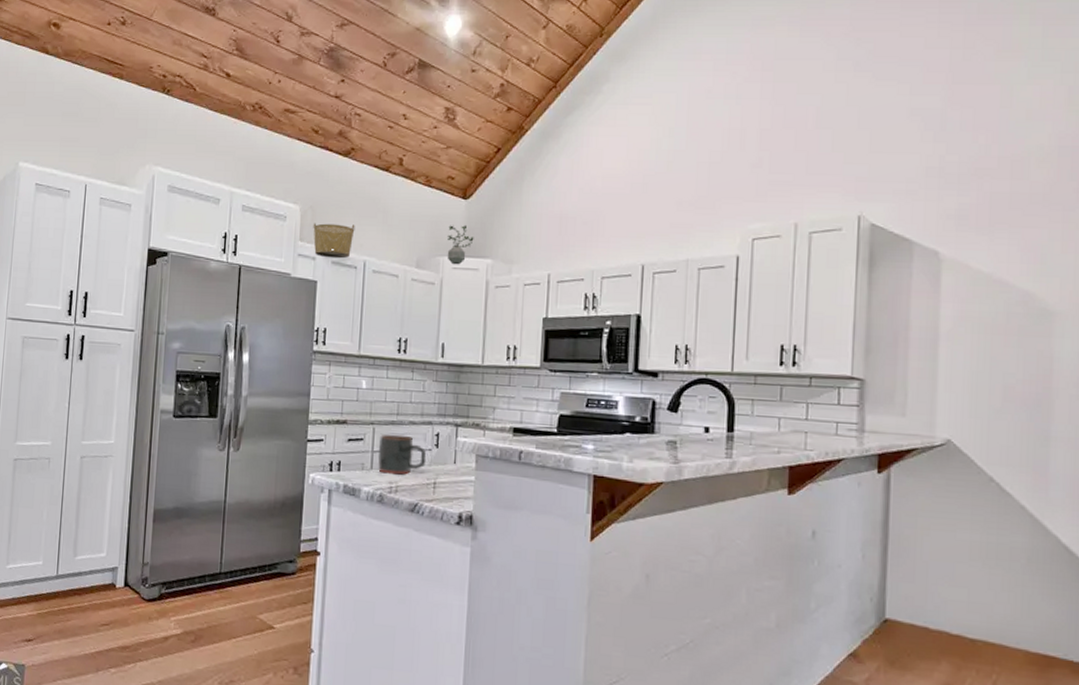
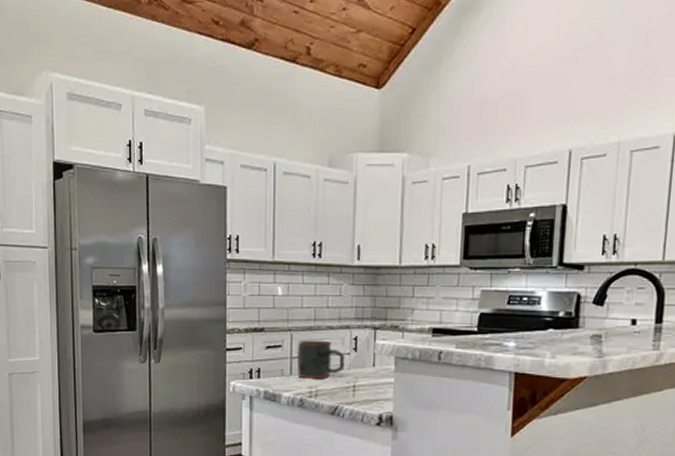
basket: present [313,223,355,259] -> none [219,123,263,162]
potted plant: present [447,224,474,265] -> none [360,116,389,161]

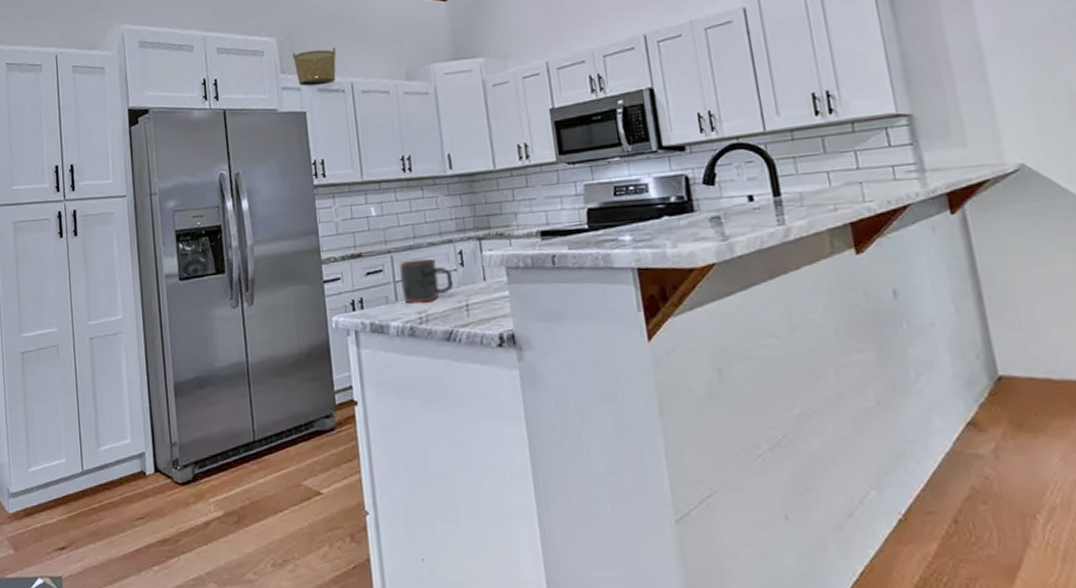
basket: none [219,123,263,162] -> present [292,47,337,87]

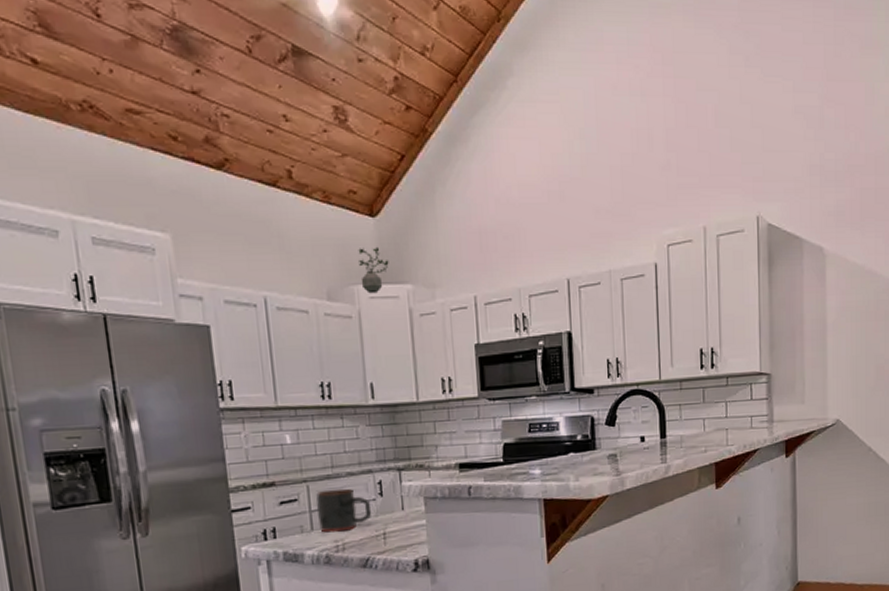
basket: present [292,47,337,87] -> none [192,254,247,297]
potted plant: none [432,26,461,70] -> present [358,246,389,294]

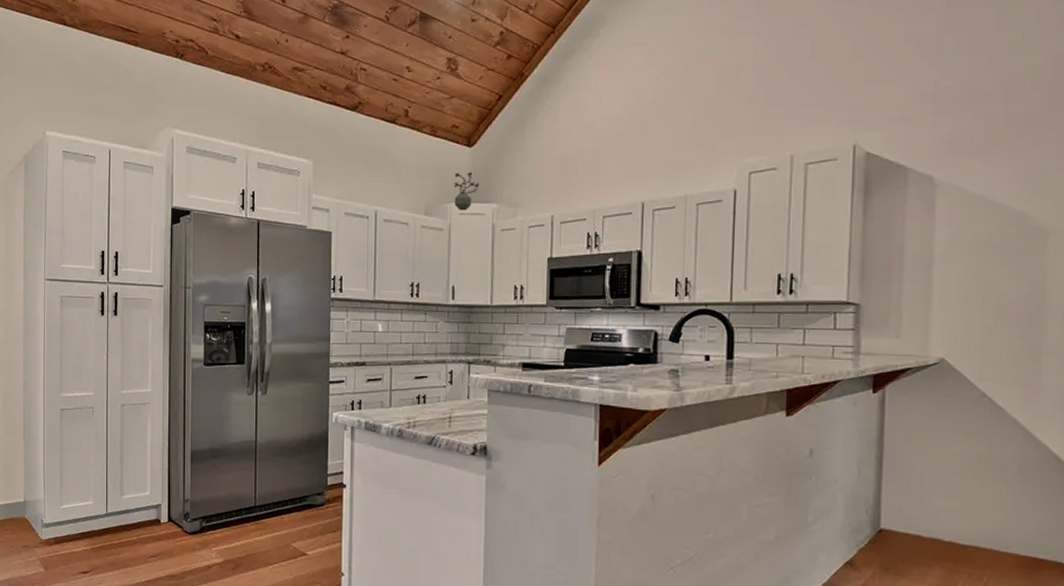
mug: present [316,488,371,533] -> none [396,373,440,411]

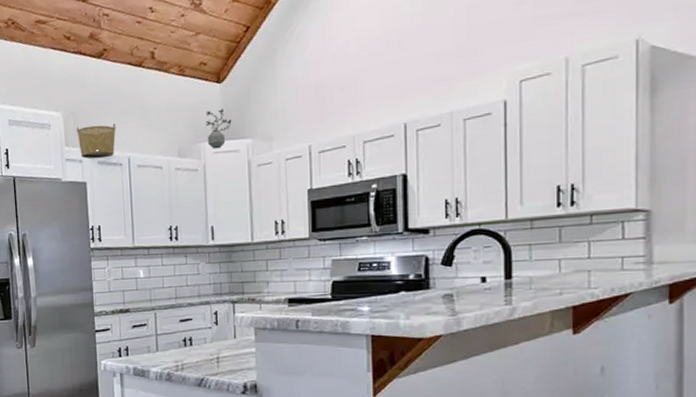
basket: none [325,176,366,210] -> present [76,123,116,159]

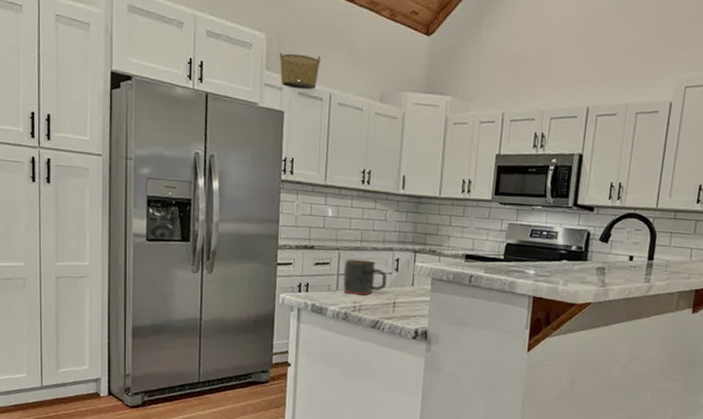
mug: none [161,316,207,354] -> present [343,259,387,295]
potted plant: present [206,108,232,149] -> none [409,61,435,101]

